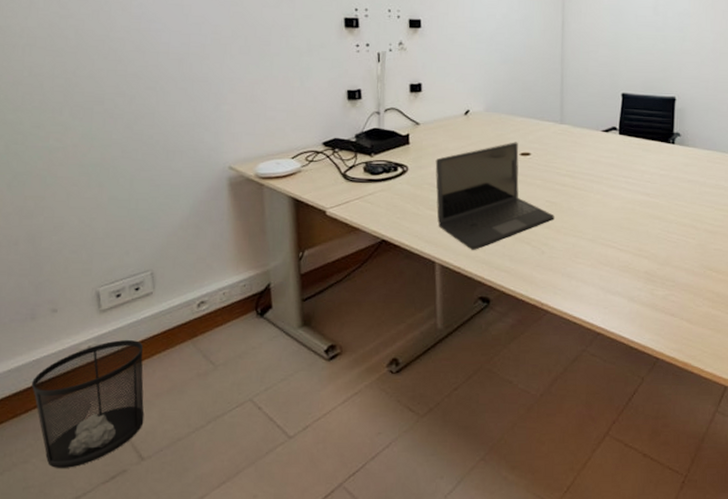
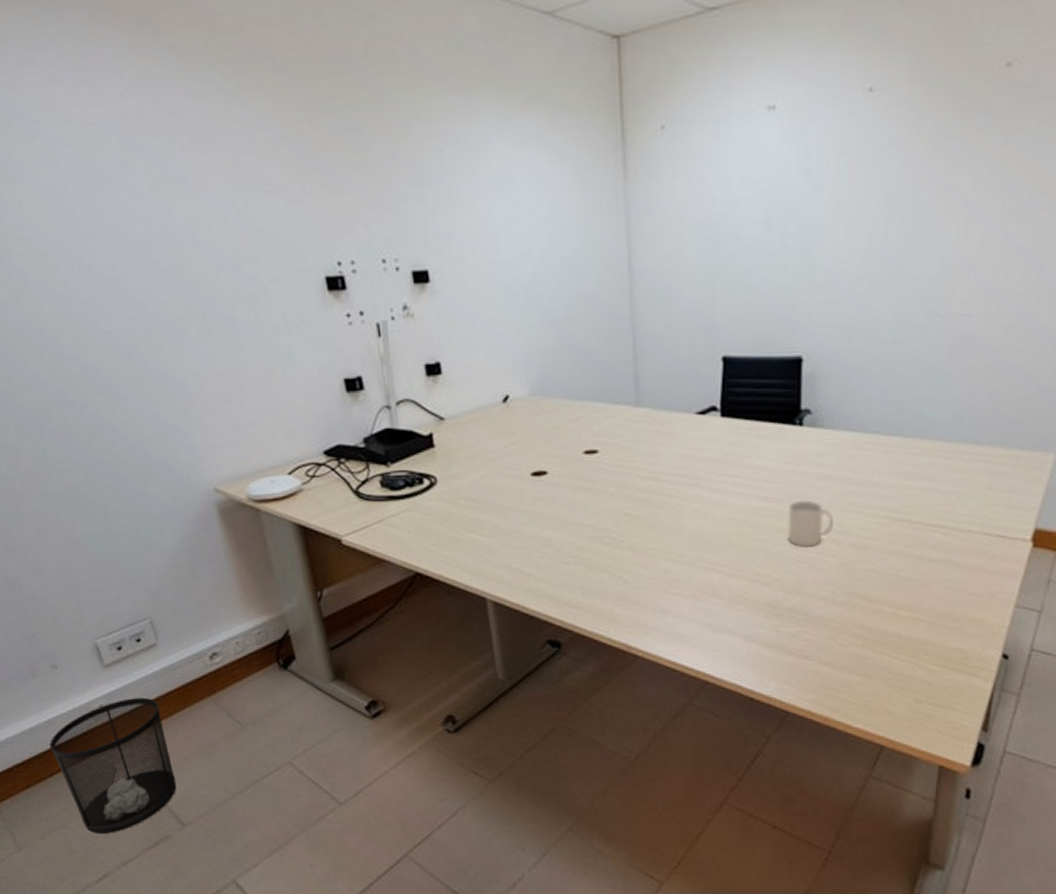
laptop: present [435,142,555,250] -> none [471,436,637,582]
mug: none [662,196,694,231] -> present [788,500,833,547]

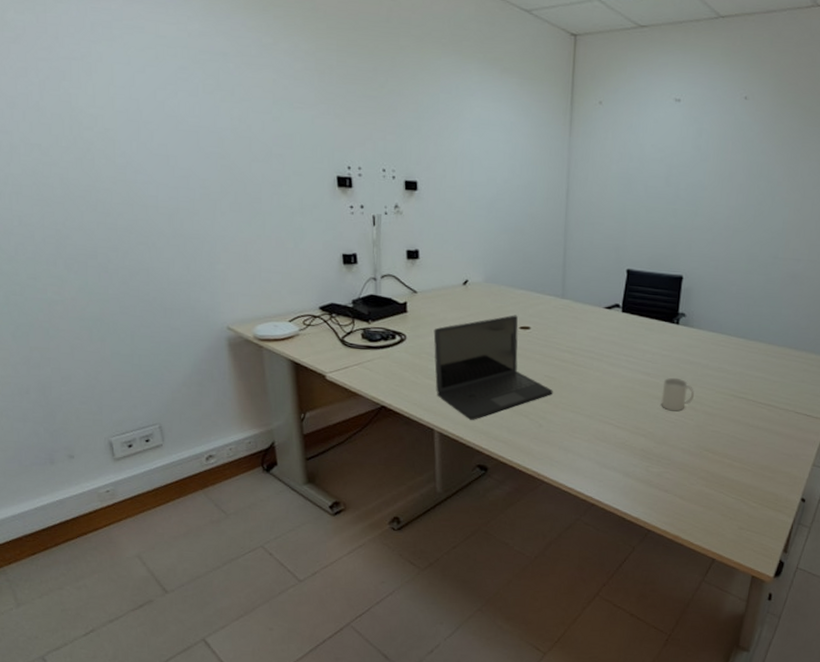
waste bin: present [49,698,177,833] -> none [57,486,165,596]
laptop: none [471,436,637,582] -> present [433,315,553,420]

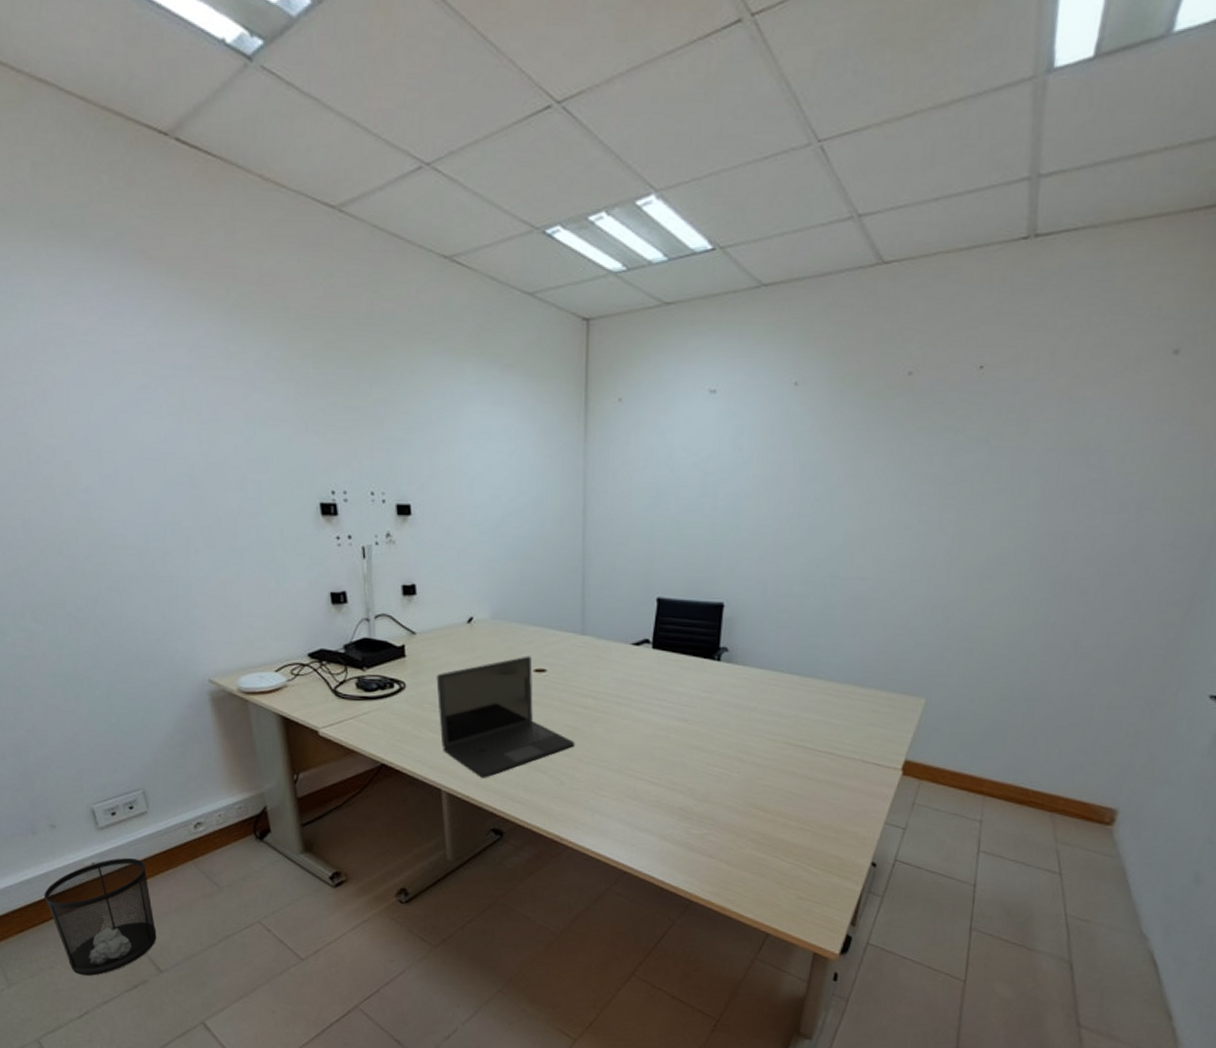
waste bin: none [57,486,165,596] -> present [43,858,157,976]
mug: present [661,377,694,412] -> none [701,723,740,763]

